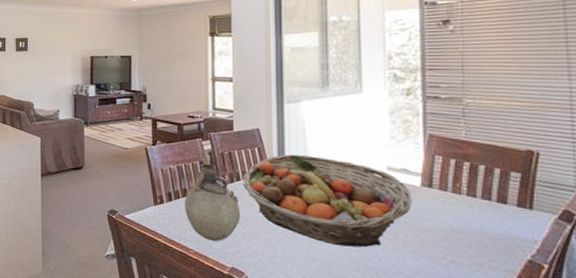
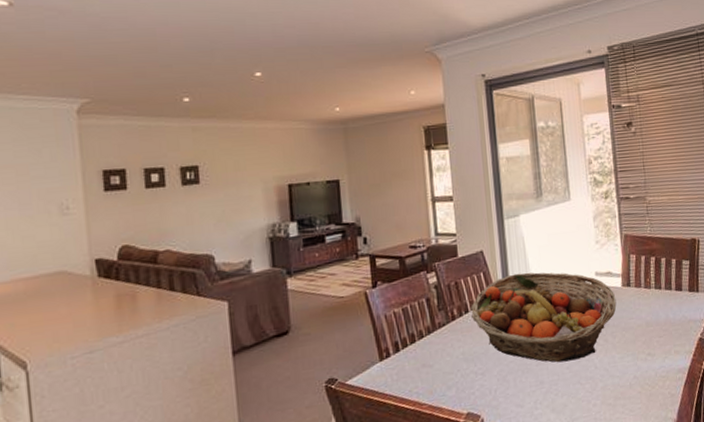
vase: present [185,163,241,241] -> none [413,298,472,388]

